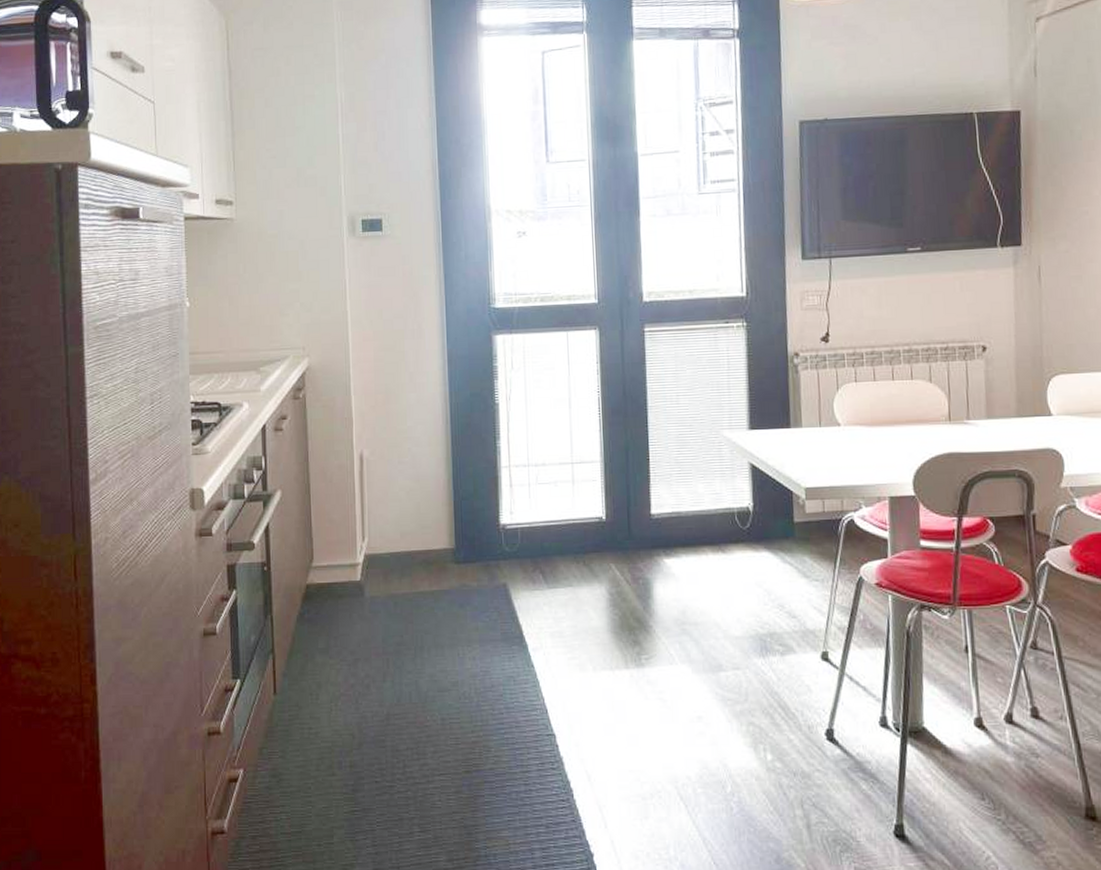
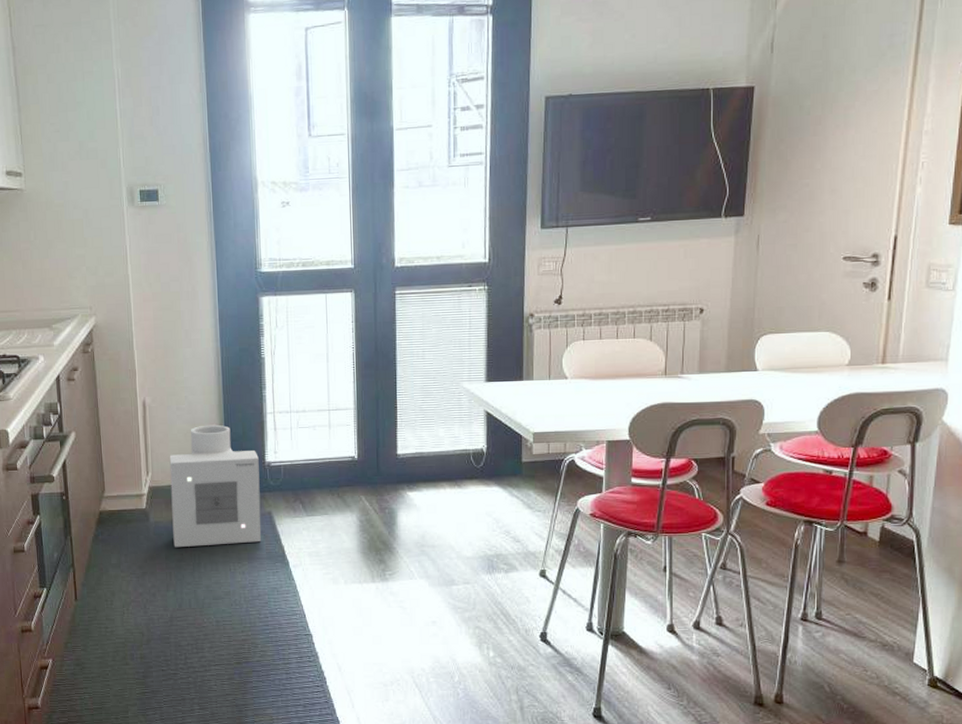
air purifier: none [389,480,495,628] -> present [169,424,262,548]

